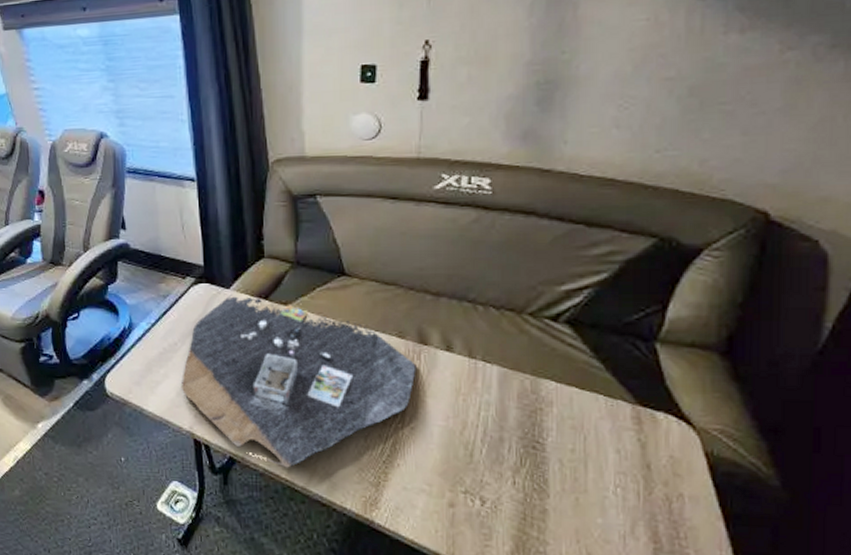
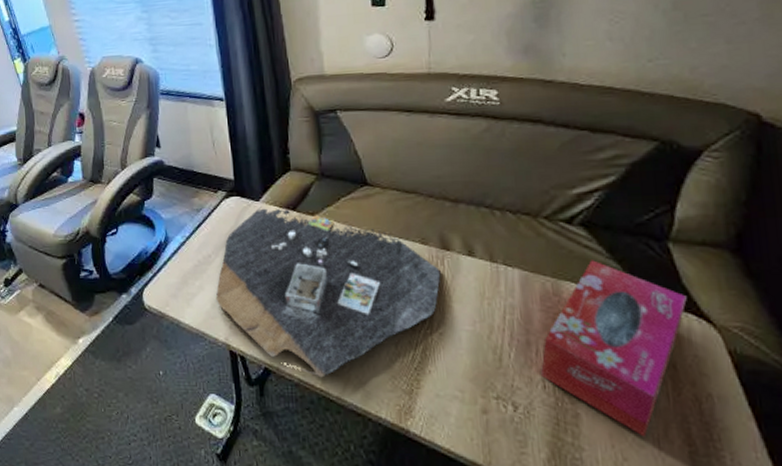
tissue box: none [512,359,669,533] -> present [541,260,687,437]

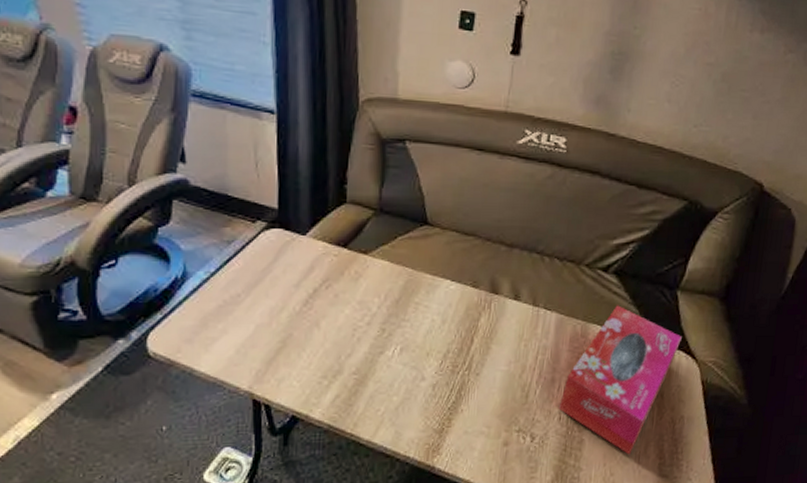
lego set: present [215,207,441,378] -> none [241,242,486,422]

